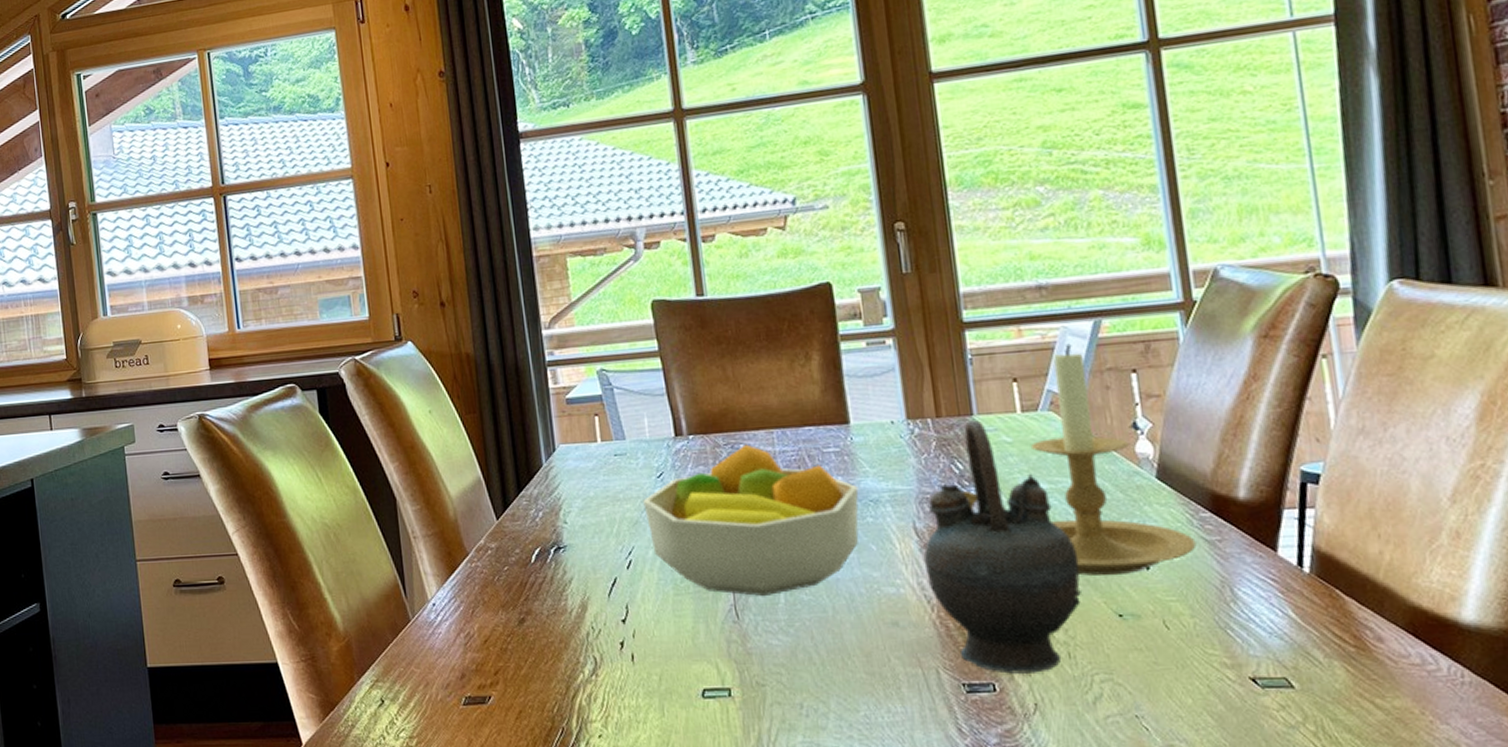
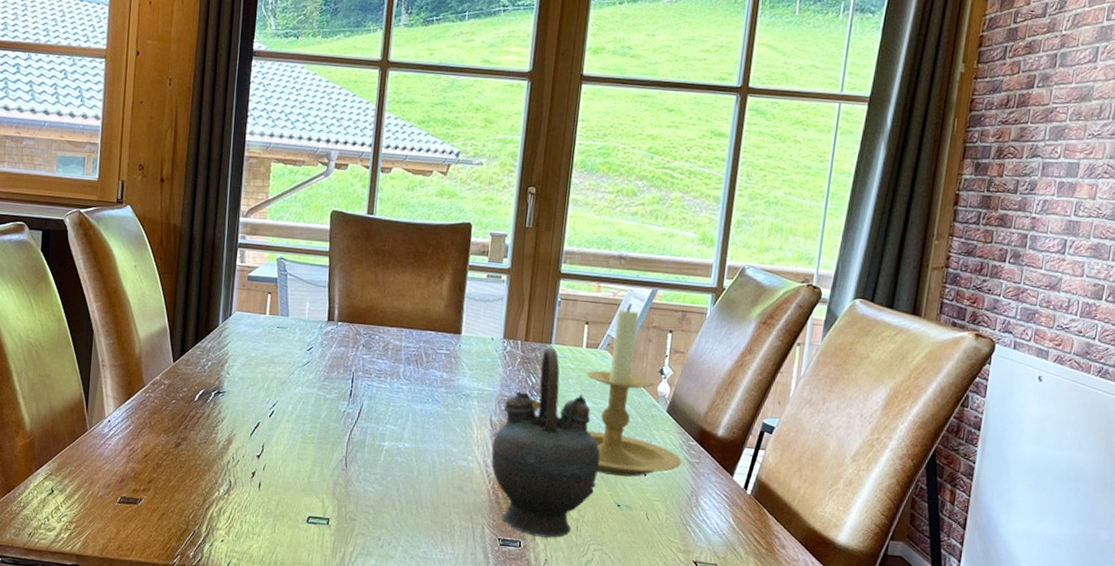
fruit bowl: present [643,444,859,596] -> none [292,336,457,454]

